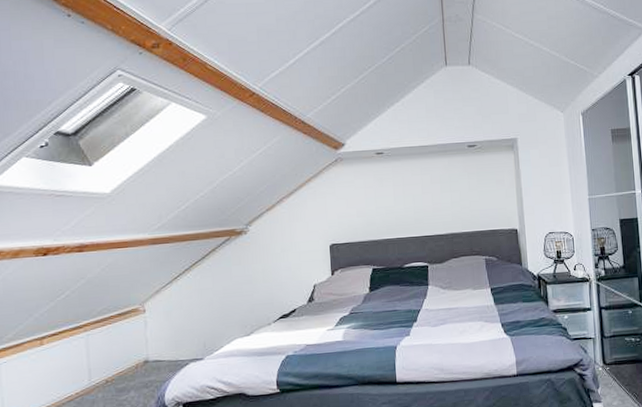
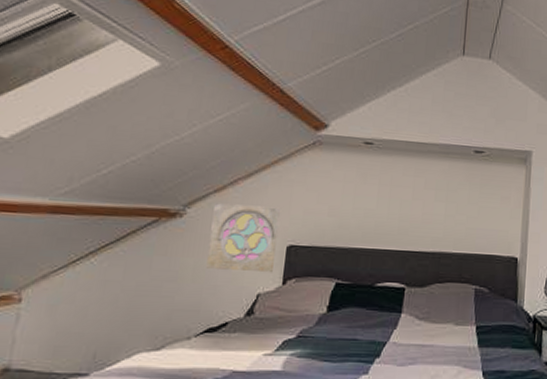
wall ornament: none [269,216,322,270] -> present [206,203,282,273]

